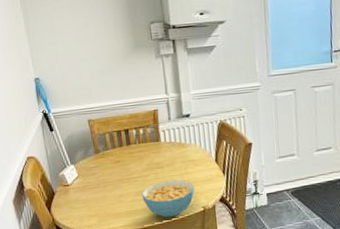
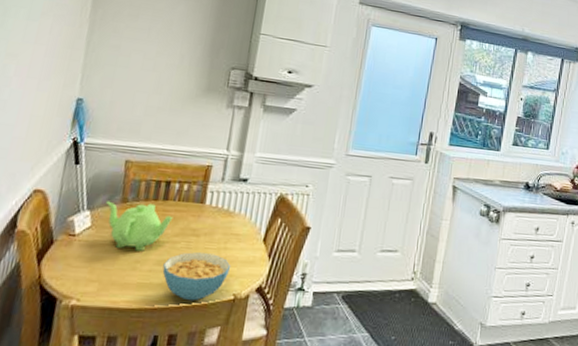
teapot: none [84,149,139,189] -> present [106,201,173,251]

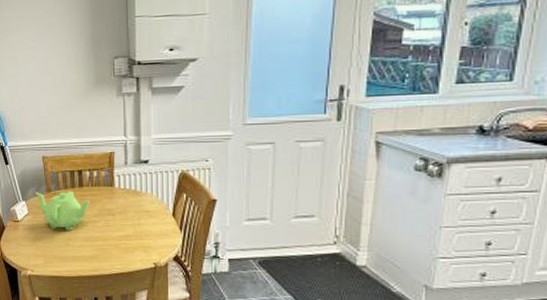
cereal bowl: present [162,252,231,301] -> none [90,229,147,270]

